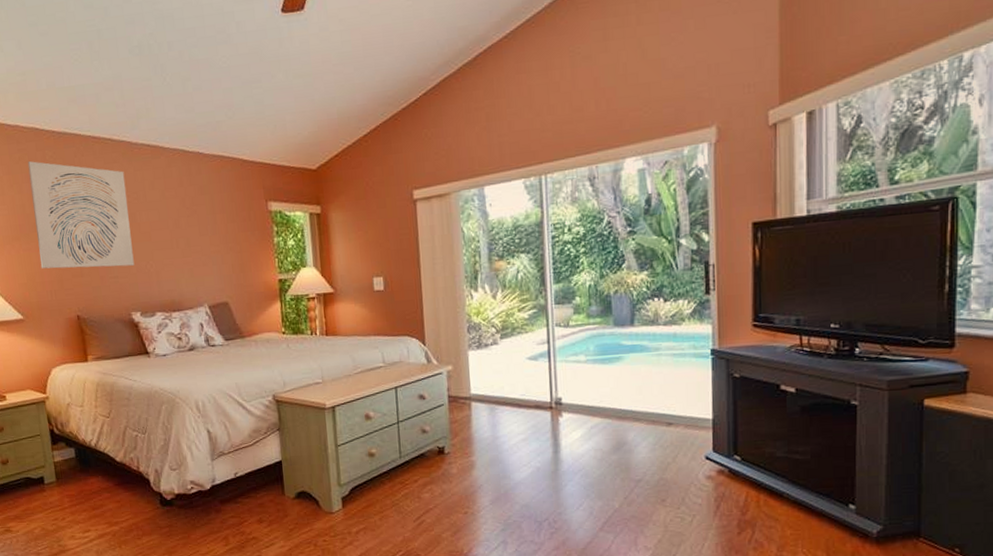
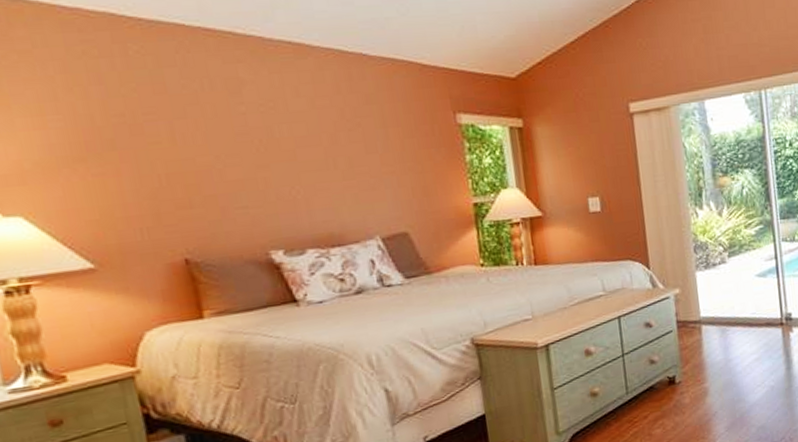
wall art: present [27,161,135,269] -> none [97,56,273,200]

